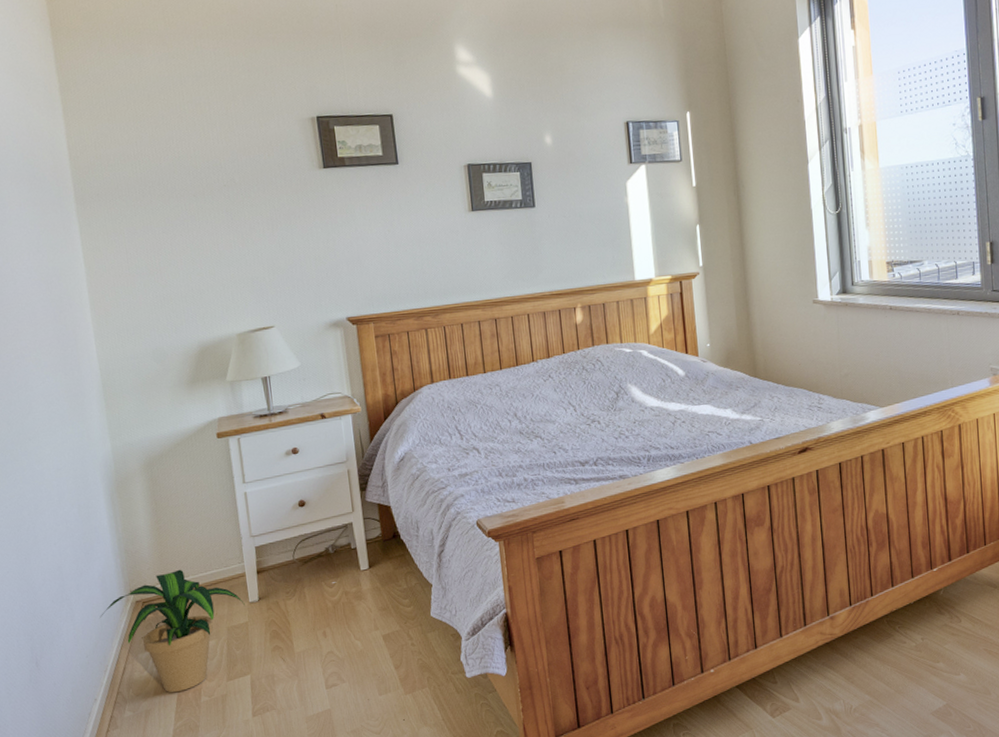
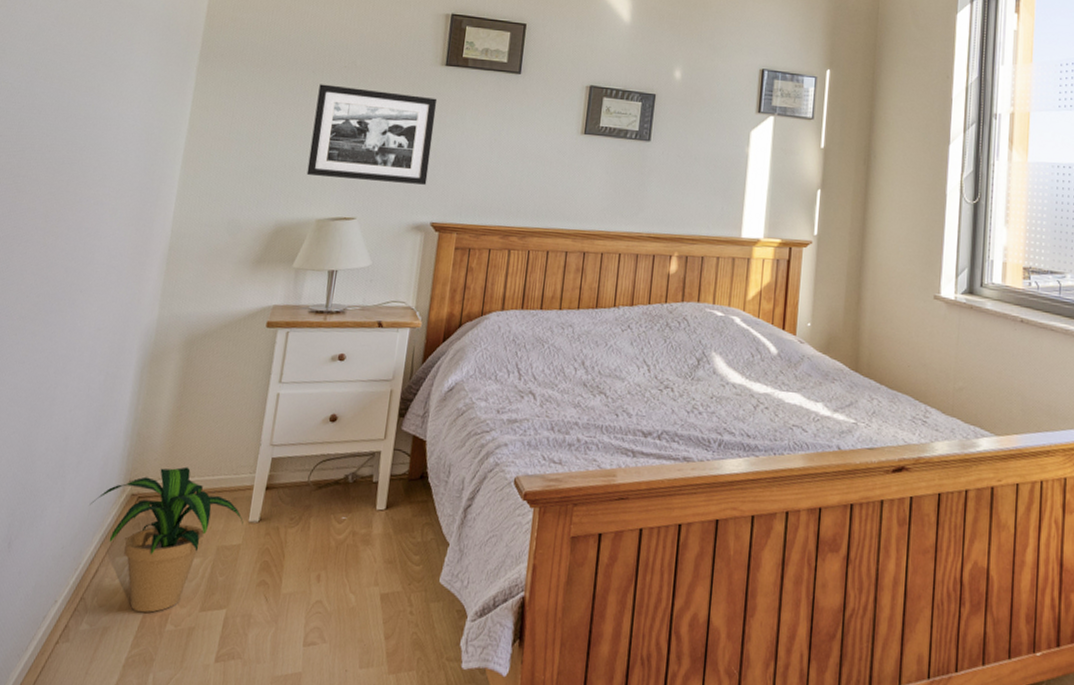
picture frame: none [204,201,334,294] -> present [306,84,438,185]

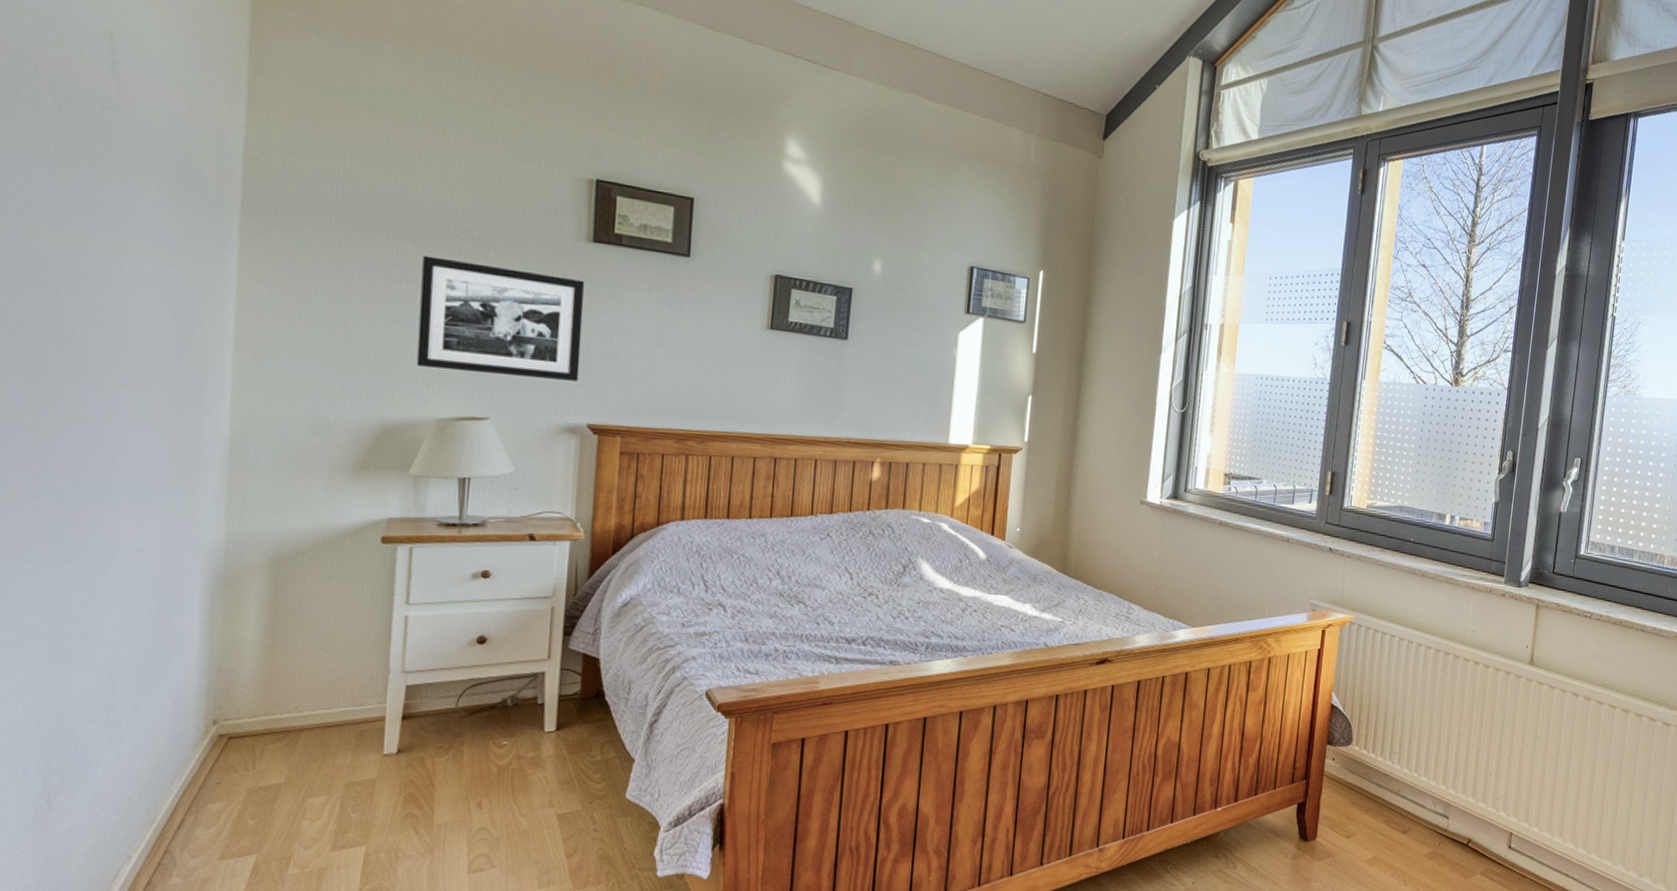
potted plant: present [89,466,244,613] -> none [160,701,377,858]

